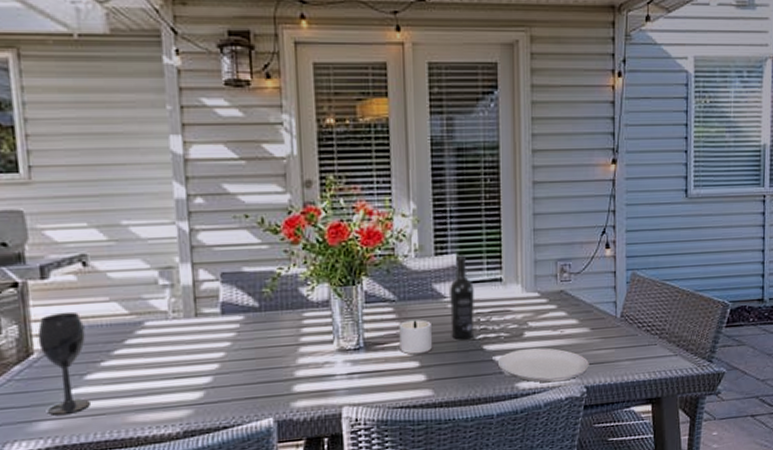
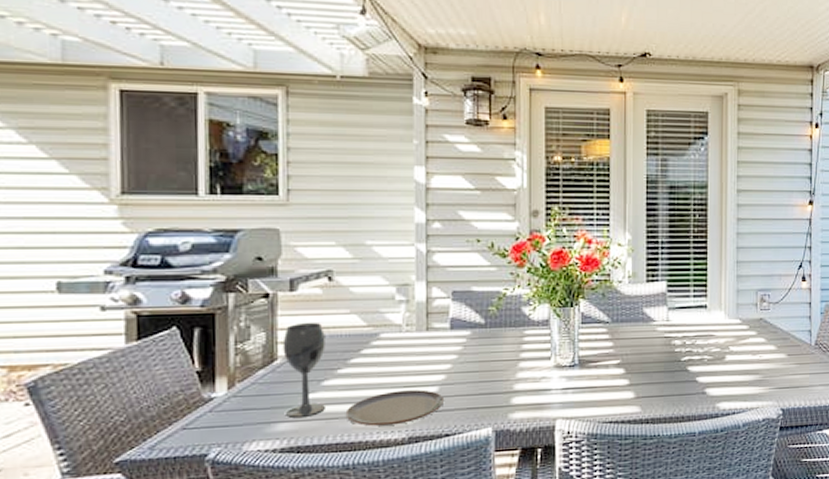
plate: none [112,380,220,422] -> present [345,389,445,427]
candle: present [399,319,433,355] -> none [611,340,642,373]
wine bottle: present [450,255,475,340] -> none [659,283,681,361]
plate: present [497,348,589,383] -> none [700,371,785,404]

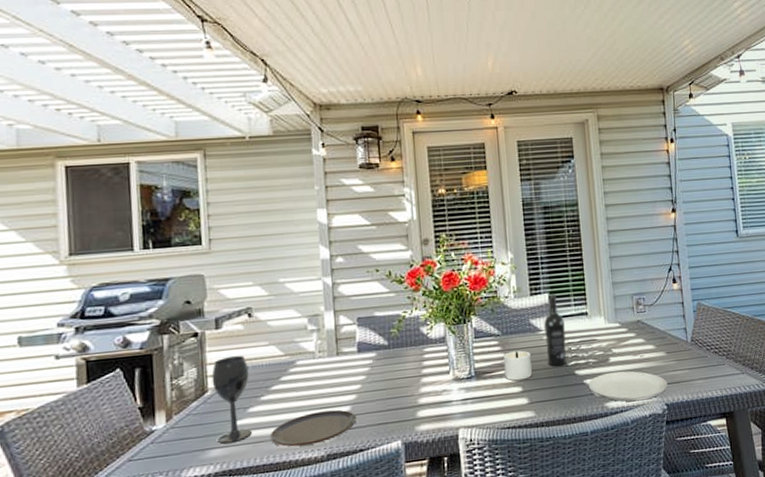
candle: none [611,340,642,373] -> present [503,350,533,381]
wine bottle: none [659,283,681,361] -> present [544,294,567,367]
plate: none [700,371,785,404] -> present [588,371,668,402]

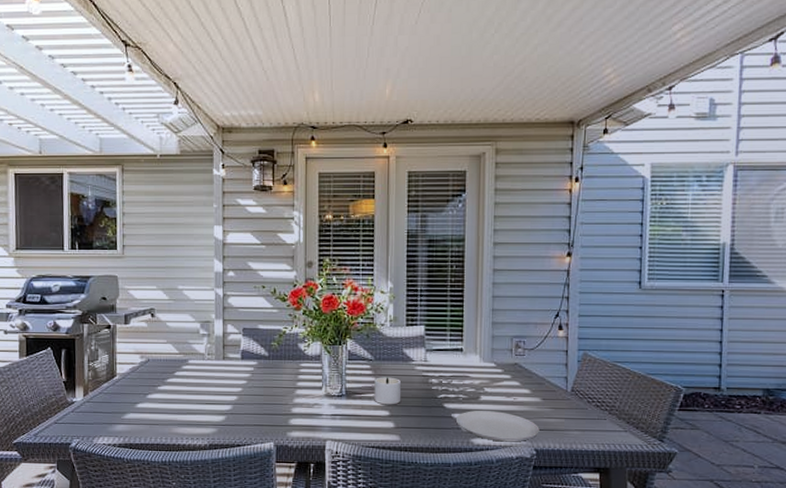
wine glass: present [211,356,252,444] -> none [120,349,149,421]
plate: present [269,409,357,447] -> none [163,406,237,434]
wine bottle: present [544,294,567,367] -> none [417,327,438,397]

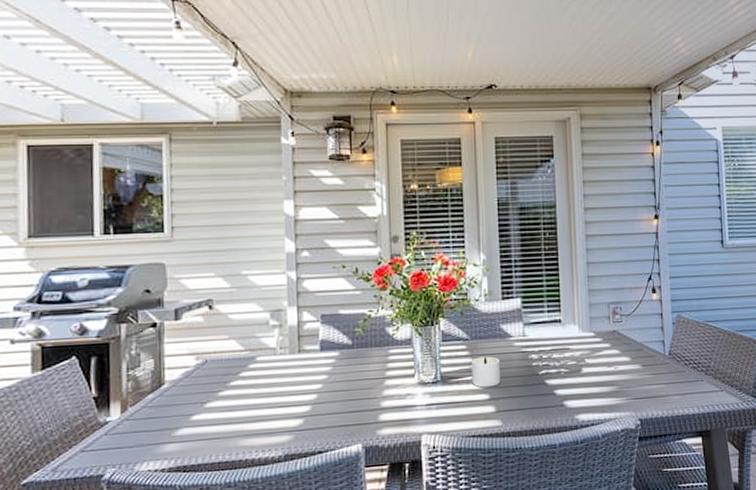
plate: present [455,411,540,442] -> none [558,382,642,415]

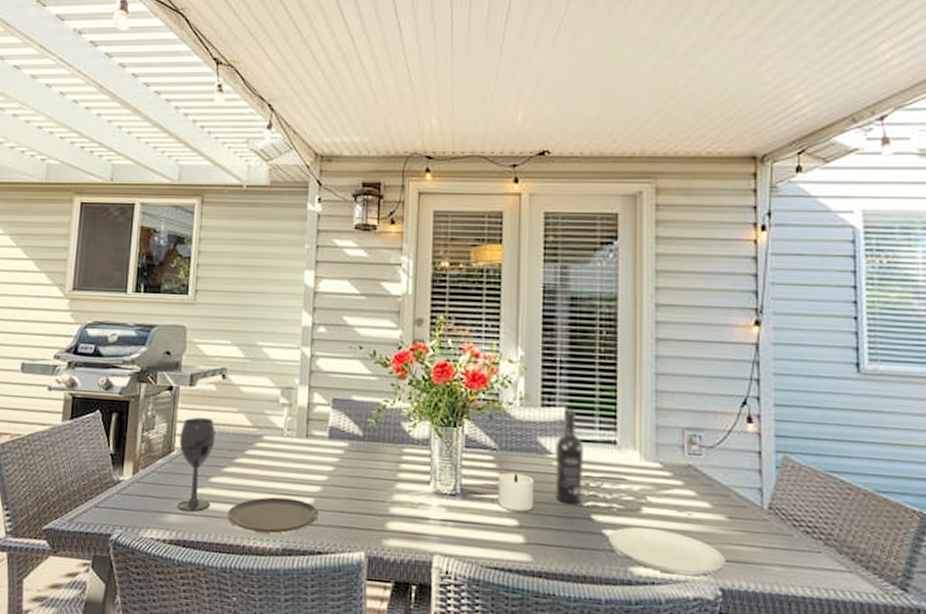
wine glass: none [169,349,208,439] -> present [177,418,216,512]
plate: none [226,409,317,445] -> present [227,497,319,534]
wine bottle: none [515,299,538,375] -> present [555,409,583,505]
plate: none [558,382,642,415] -> present [607,527,726,576]

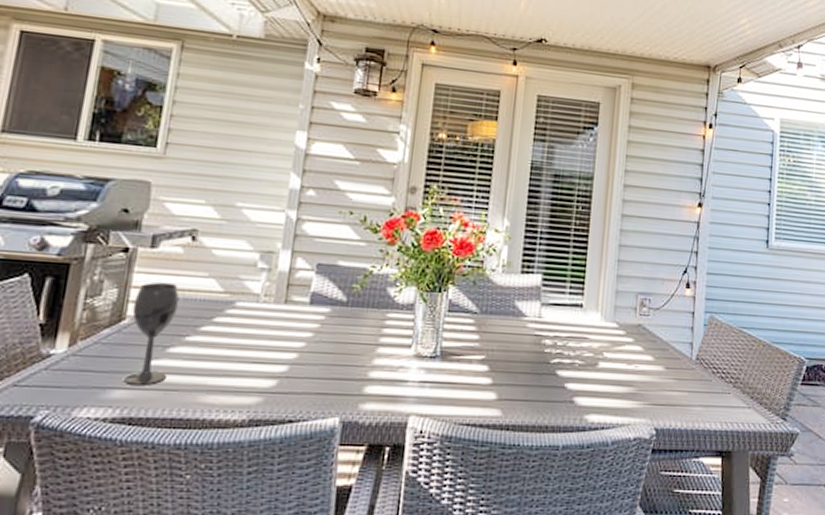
plate: present [227,497,319,534] -> none [186,366,294,404]
candle: present [498,472,535,512] -> none [474,334,510,371]
wine bottle: present [555,409,583,505] -> none [527,276,555,362]
plate: present [607,527,726,576] -> none [568,380,661,420]

